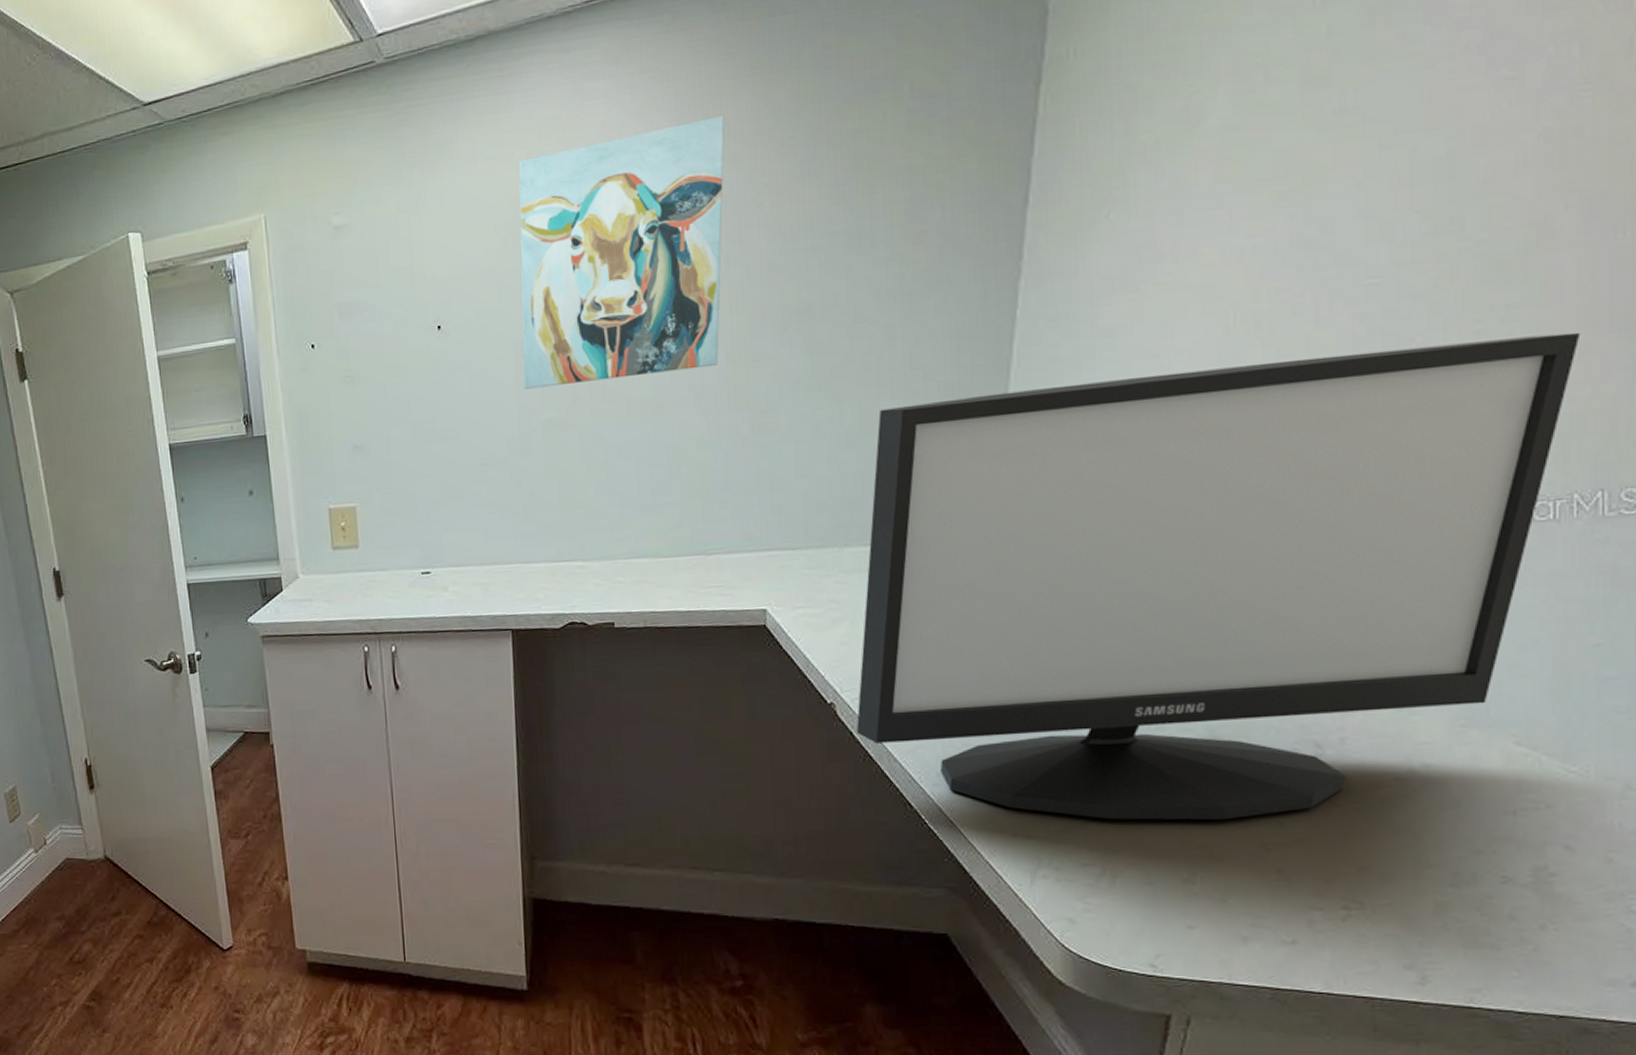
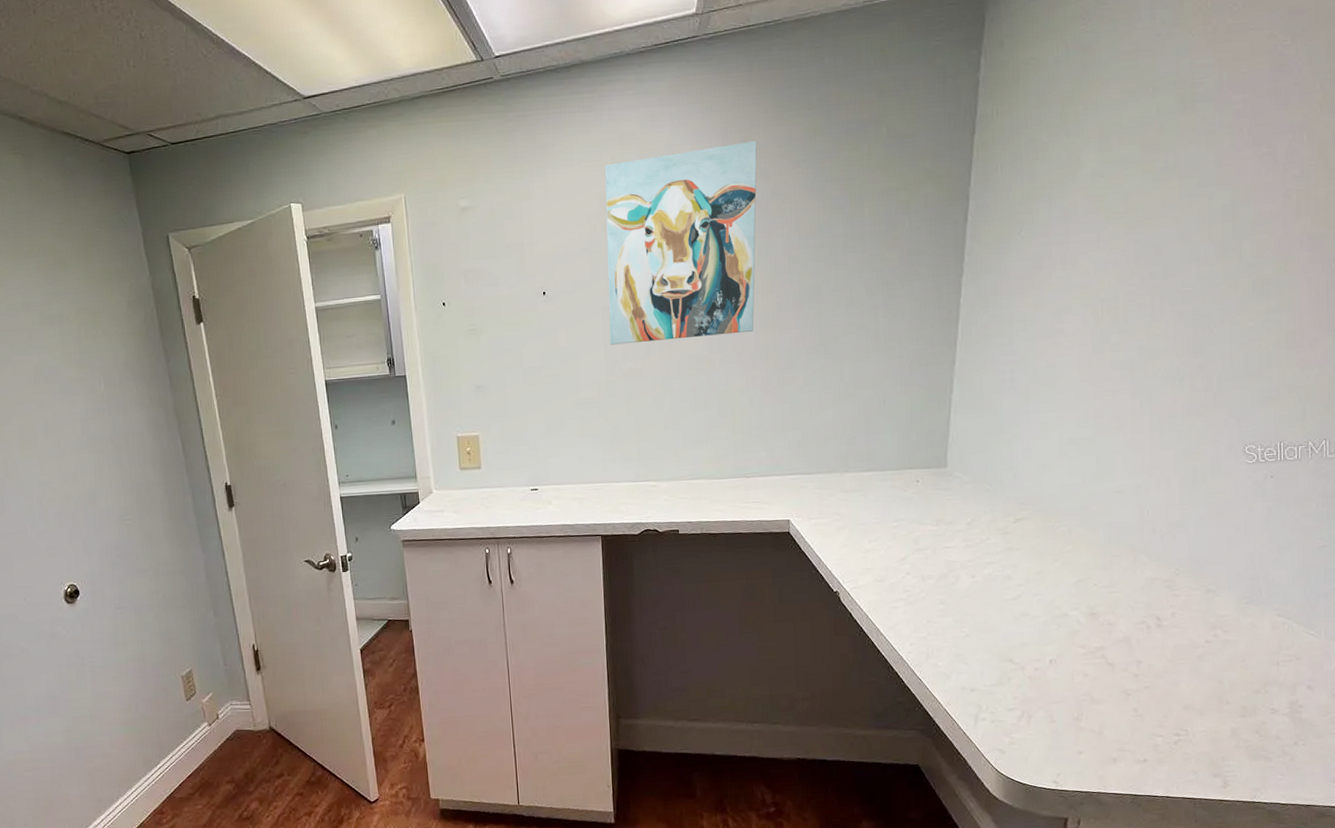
monitor: present [856,332,1581,821] -> none [854,330,1311,676]

